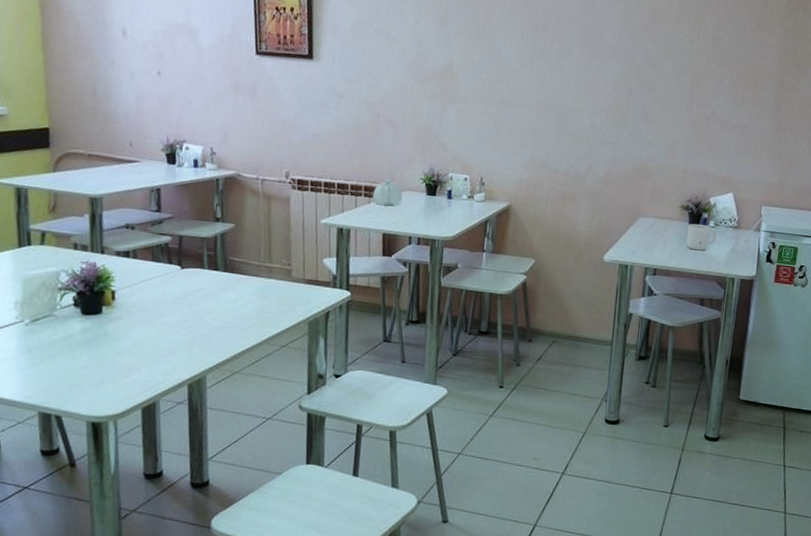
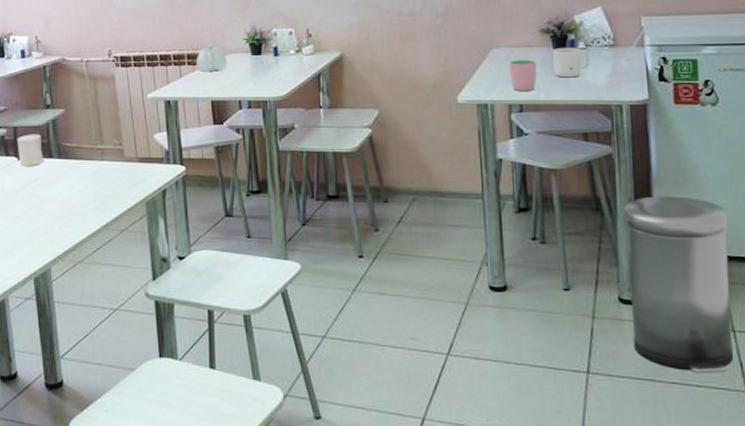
cup: none [181,244,209,277] -> present [17,134,44,167]
cup: none [650,229,674,258] -> present [509,59,538,92]
pedal bin: none [709,355,797,498] -> present [624,196,734,374]

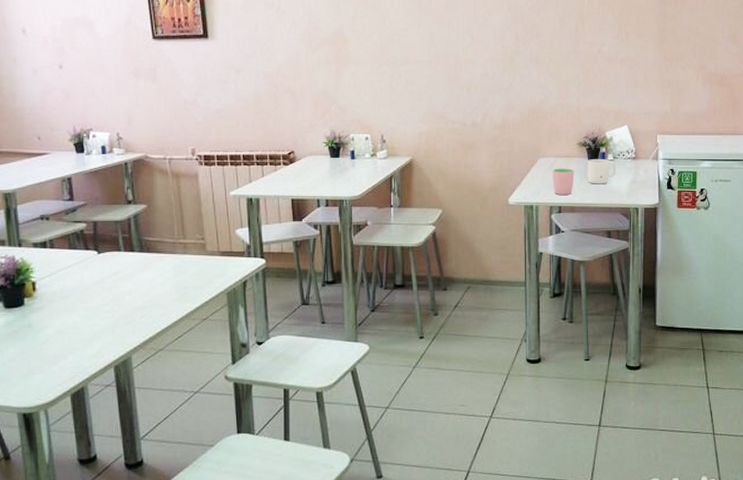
cup: present [17,134,44,167] -> none [97,228,125,261]
teapot: present [196,42,228,72] -> none [278,144,308,172]
pedal bin: present [624,196,734,374] -> none [635,282,710,422]

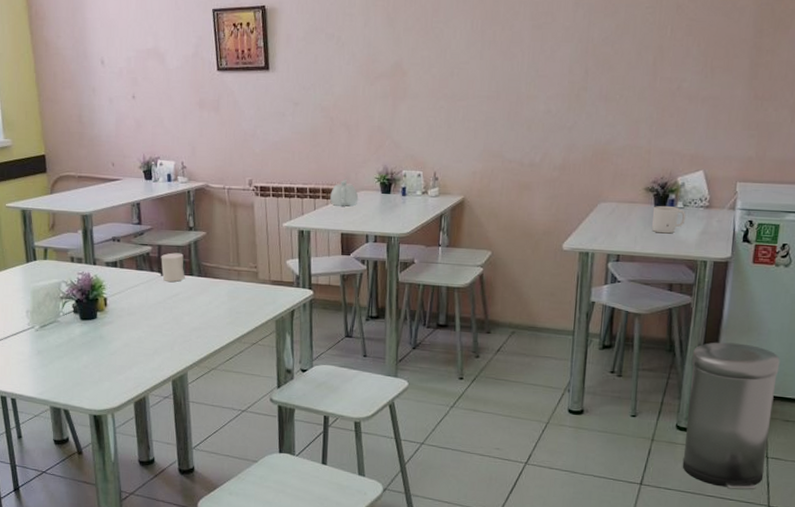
cup: none [97,228,125,261] -> present [161,252,185,282]
teapot: none [278,144,308,172] -> present [330,179,359,207]
cup: present [552,168,574,196] -> none [612,214,638,244]
pedal bin: none [635,282,710,422] -> present [682,342,780,491]

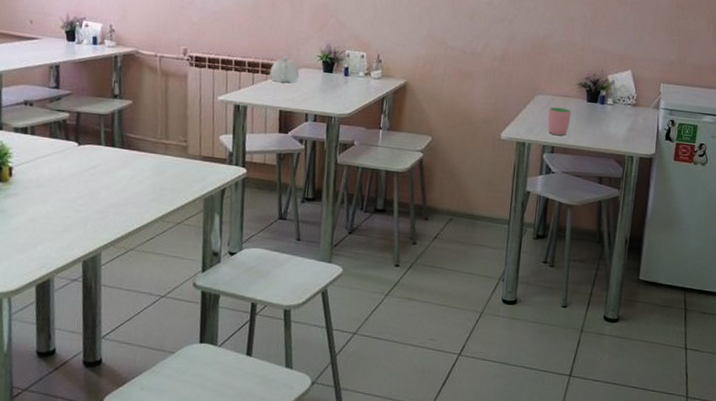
cup: present [161,252,185,282] -> none [79,121,106,153]
cup: none [612,214,638,244] -> present [547,107,572,136]
mug: present [651,206,686,234] -> none [583,101,616,129]
pedal bin: present [682,342,780,491] -> none [609,235,698,382]

